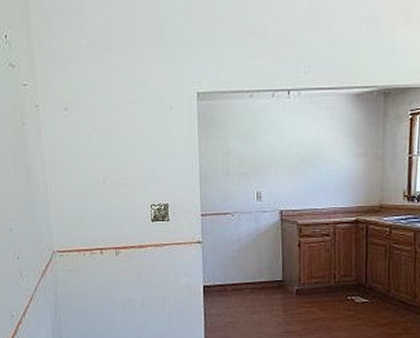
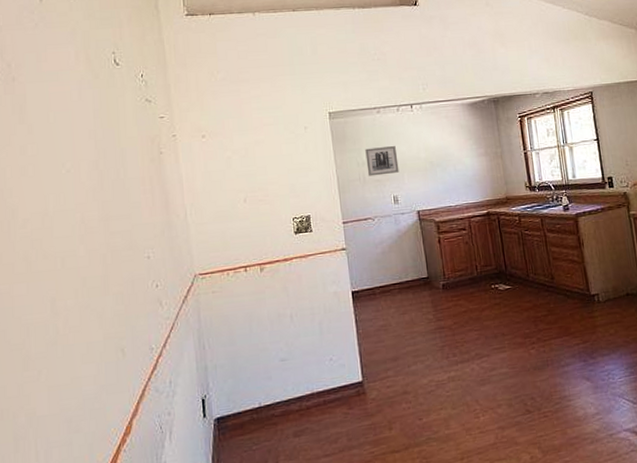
wall art: none [232,137,267,168] -> present [365,146,399,177]

